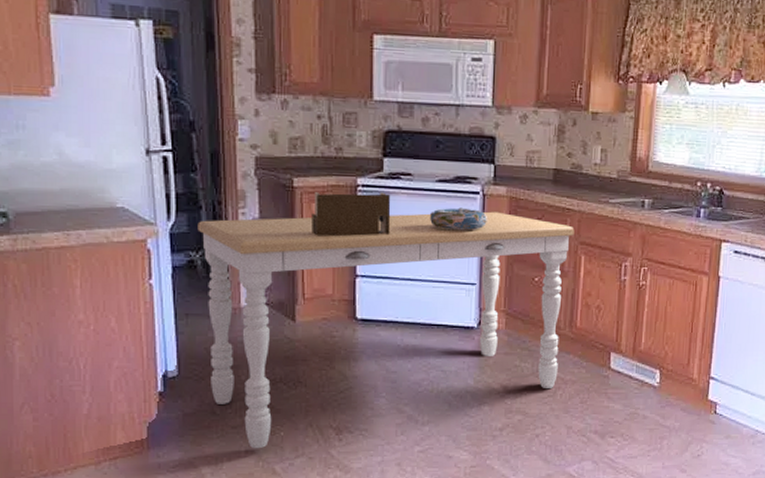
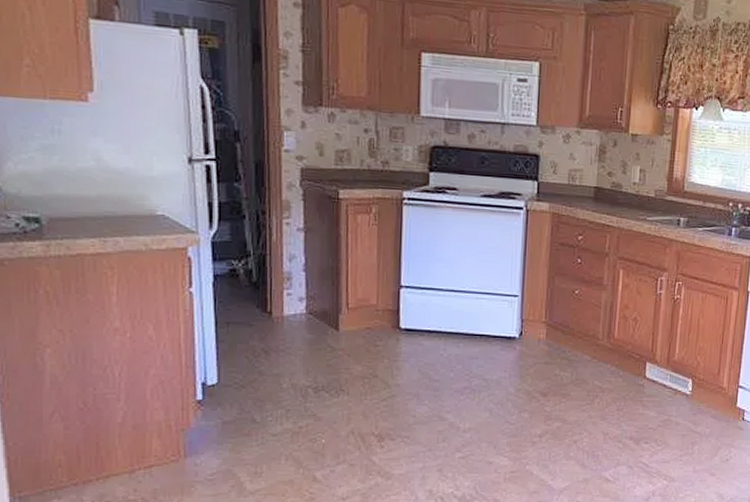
dining table: present [198,211,575,449] -> none [240,226,614,457]
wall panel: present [311,192,391,237] -> none [356,204,436,248]
decorative bowl: present [430,207,487,231] -> none [474,222,530,245]

